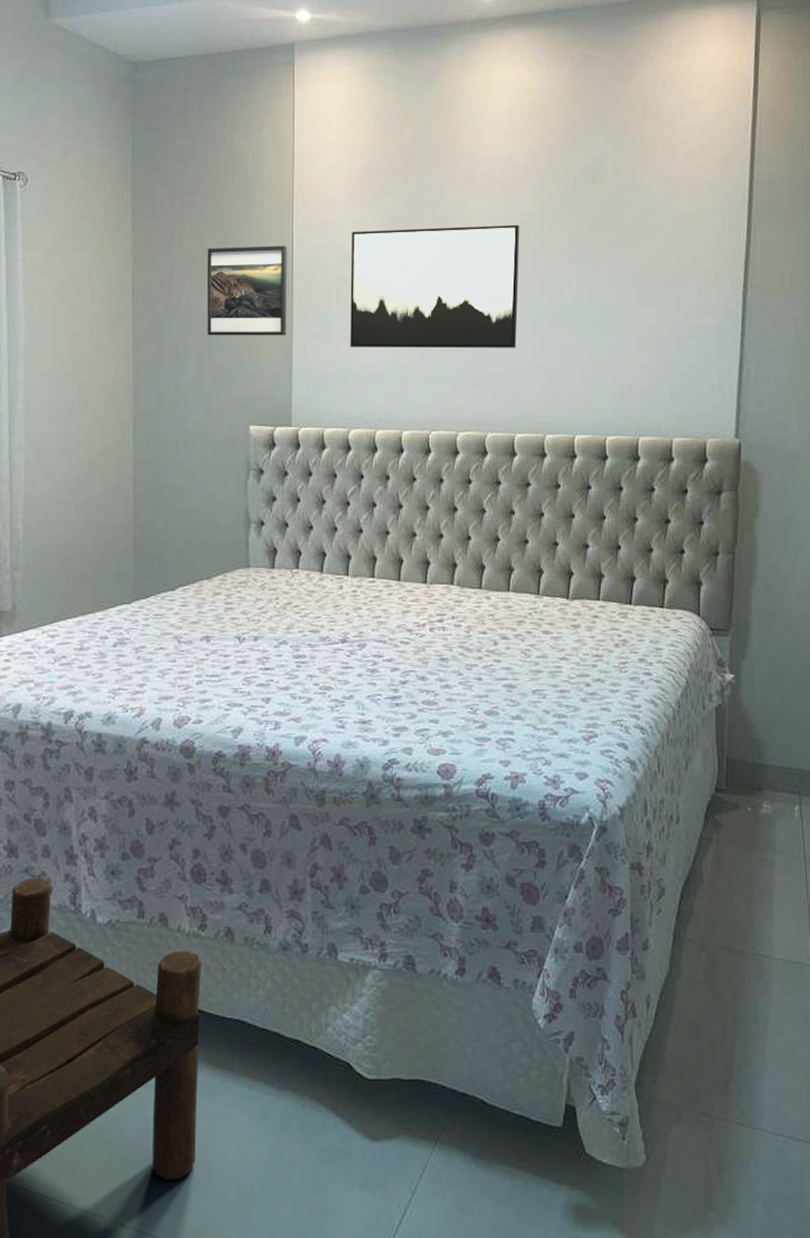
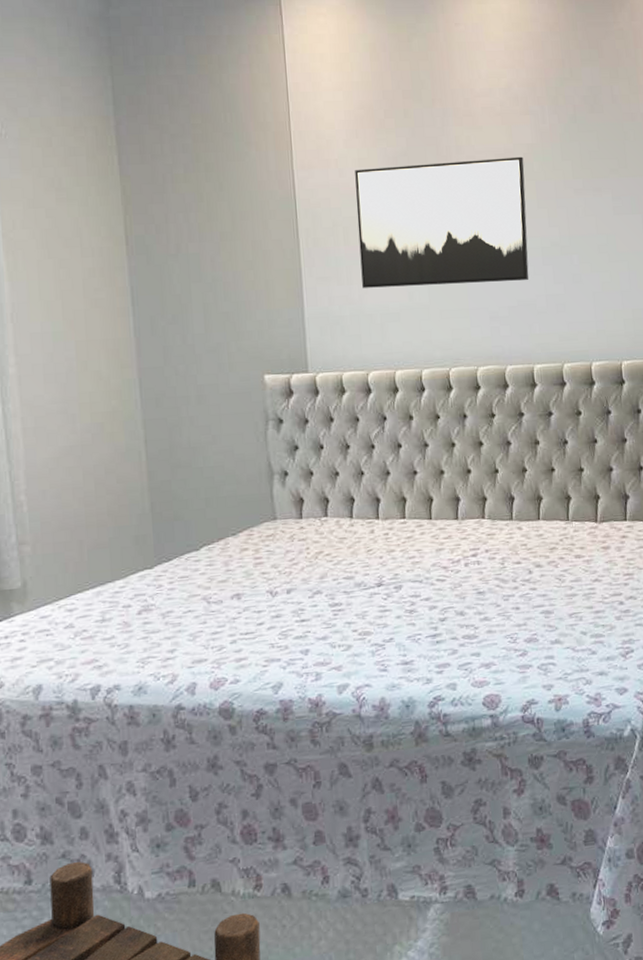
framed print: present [207,245,287,336] -> none [203,187,295,285]

